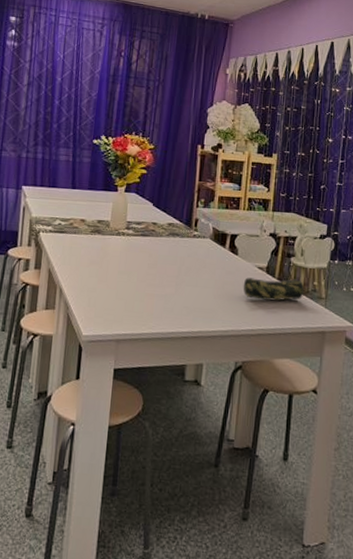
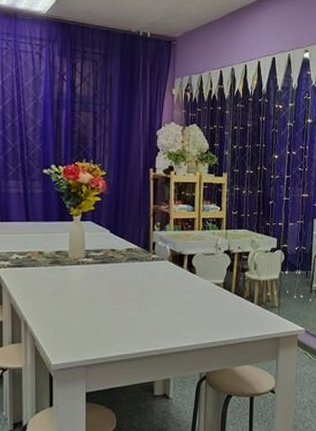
pencil case: present [243,277,305,301] -> none [202,292,259,314]

